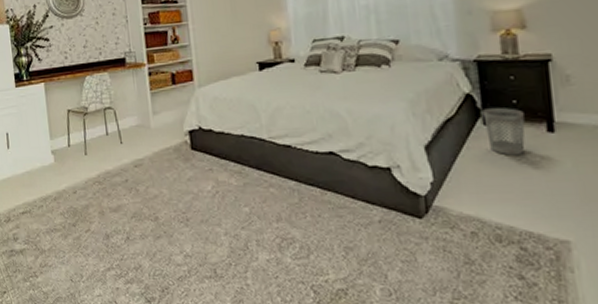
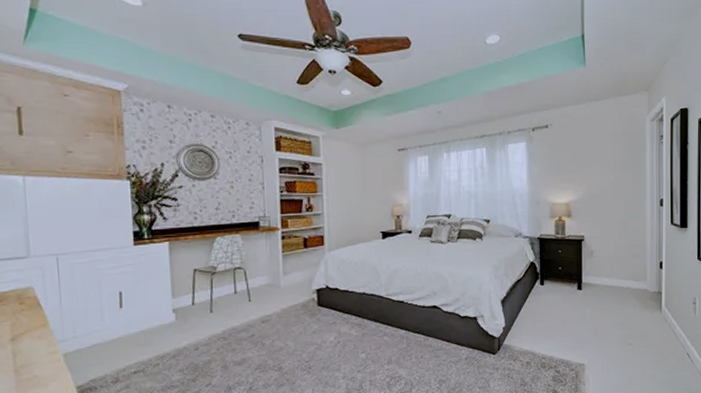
wastebasket: present [482,108,525,156] -> none [540,272,565,307]

